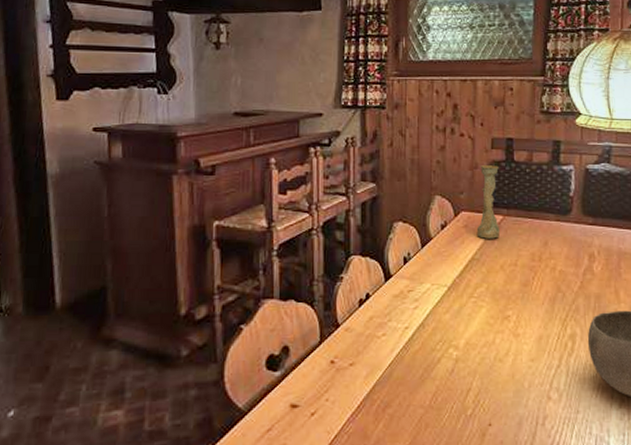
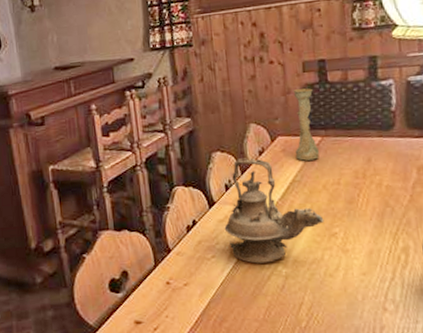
teapot: none [398,231,499,345] -> present [224,158,324,264]

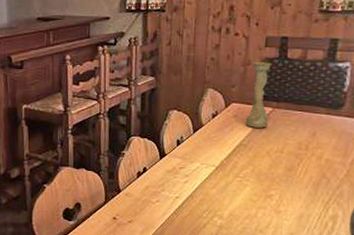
teapot: present [224,158,324,264] -> none [171,118,263,213]

